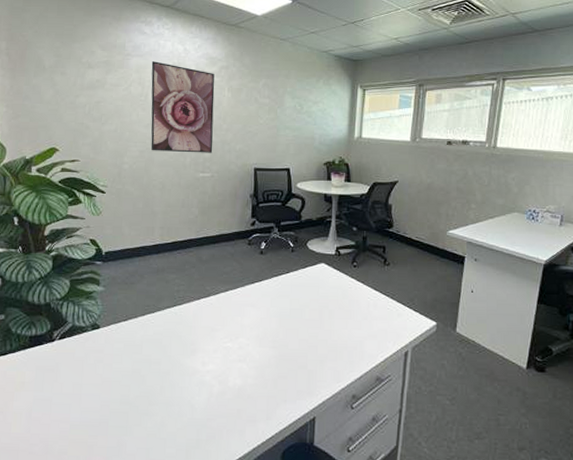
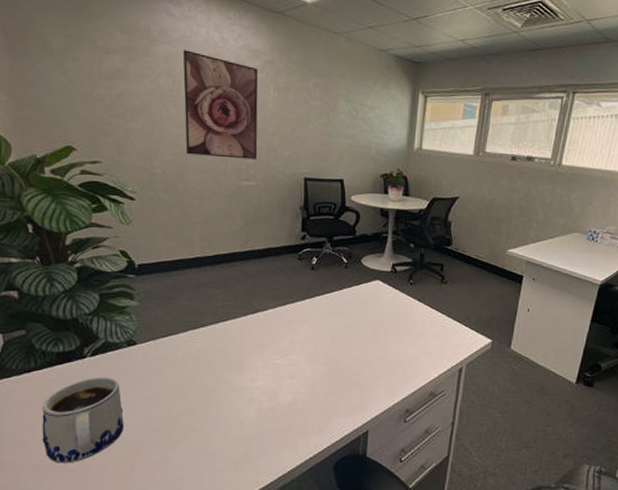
mug: none [10,360,85,446] -> present [42,377,124,463]

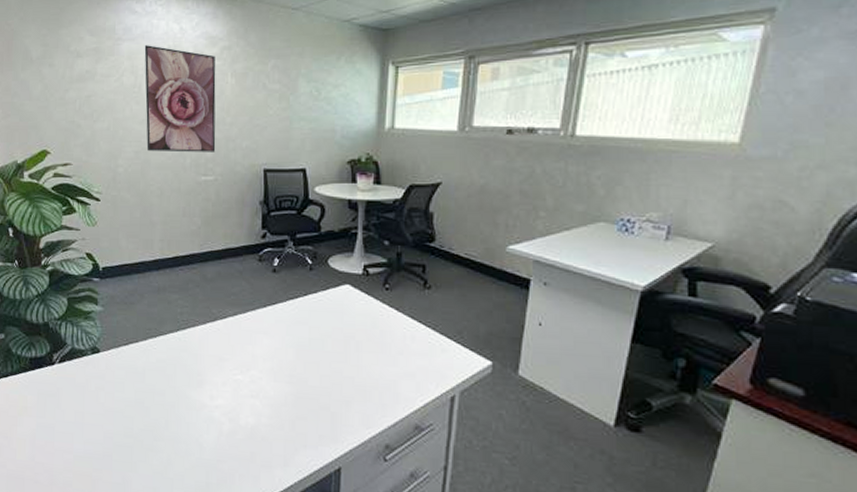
mug: present [42,377,124,463] -> none [15,385,87,475]

